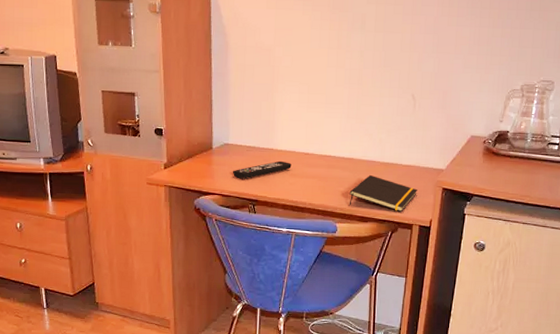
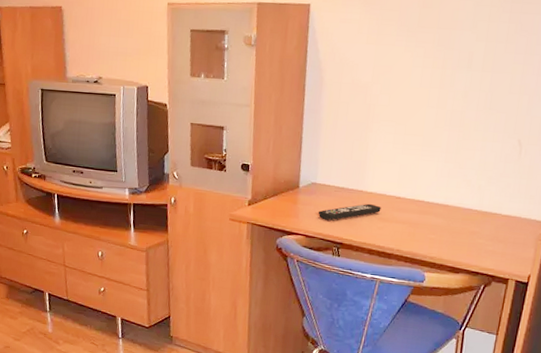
notepad: present [349,174,417,211] -> none [439,223,517,264]

